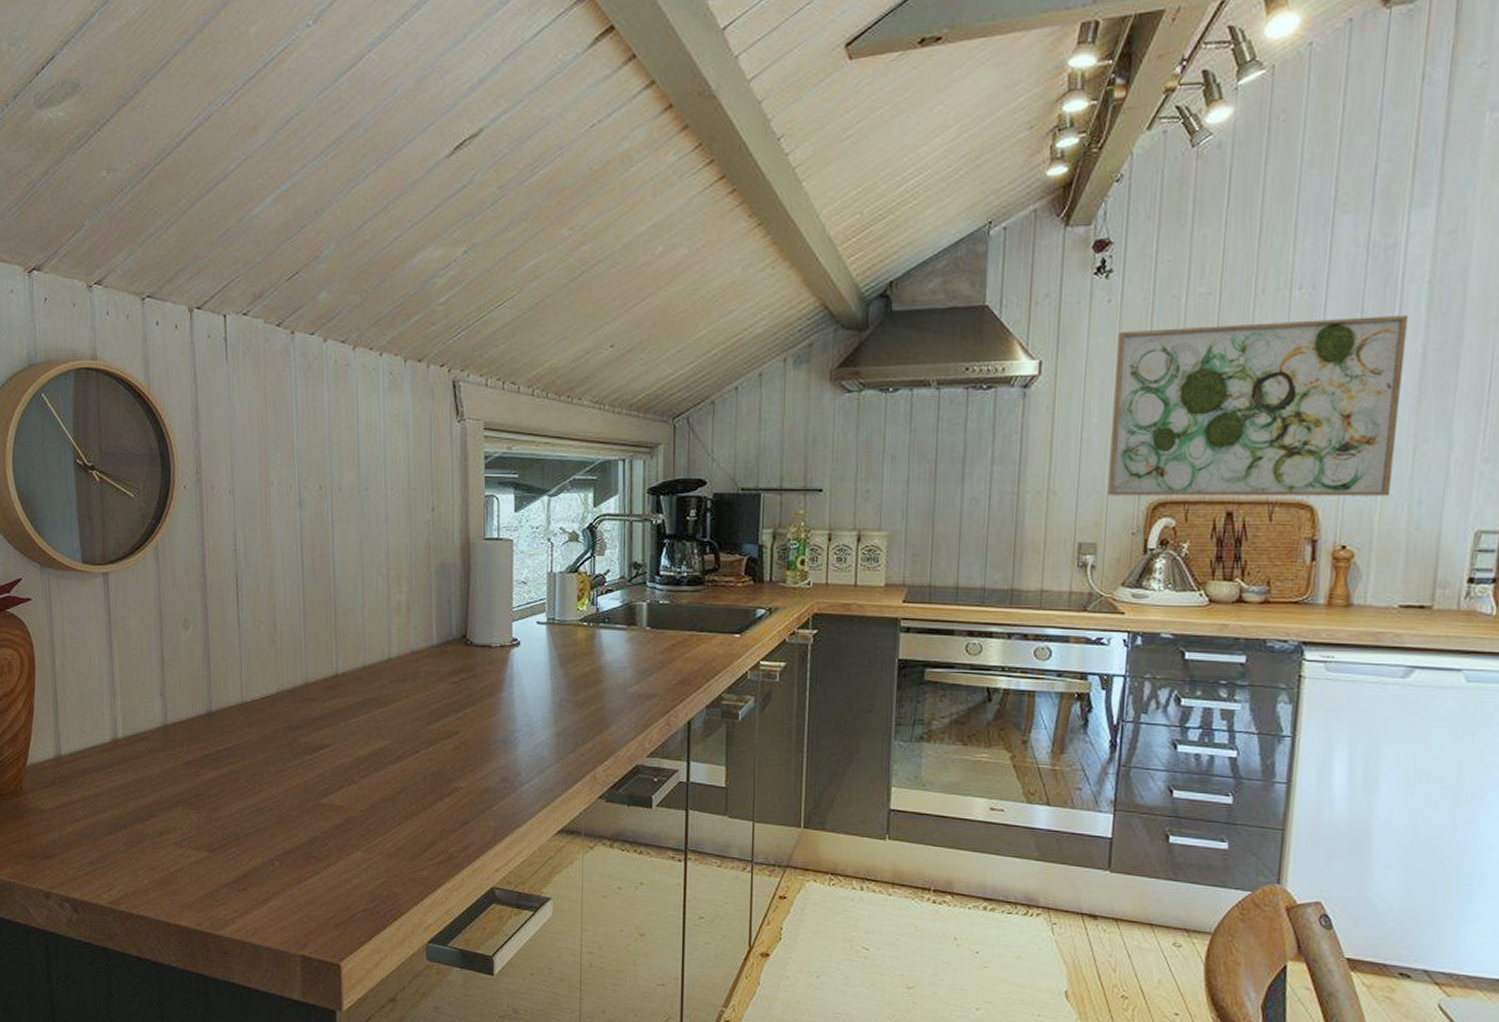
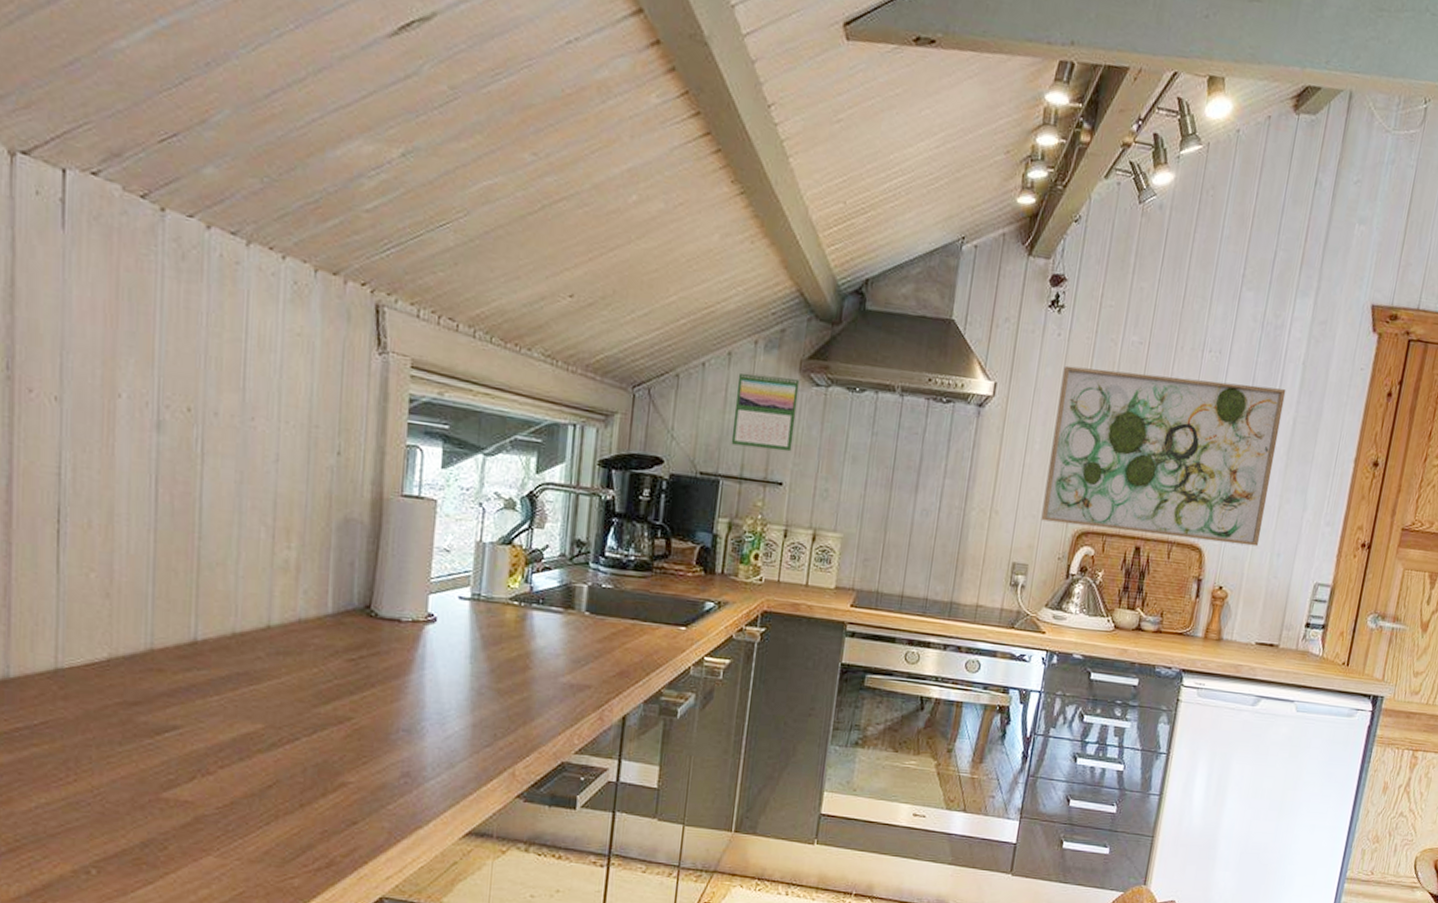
calendar: none [768,387,831,459] -> present [731,371,800,452]

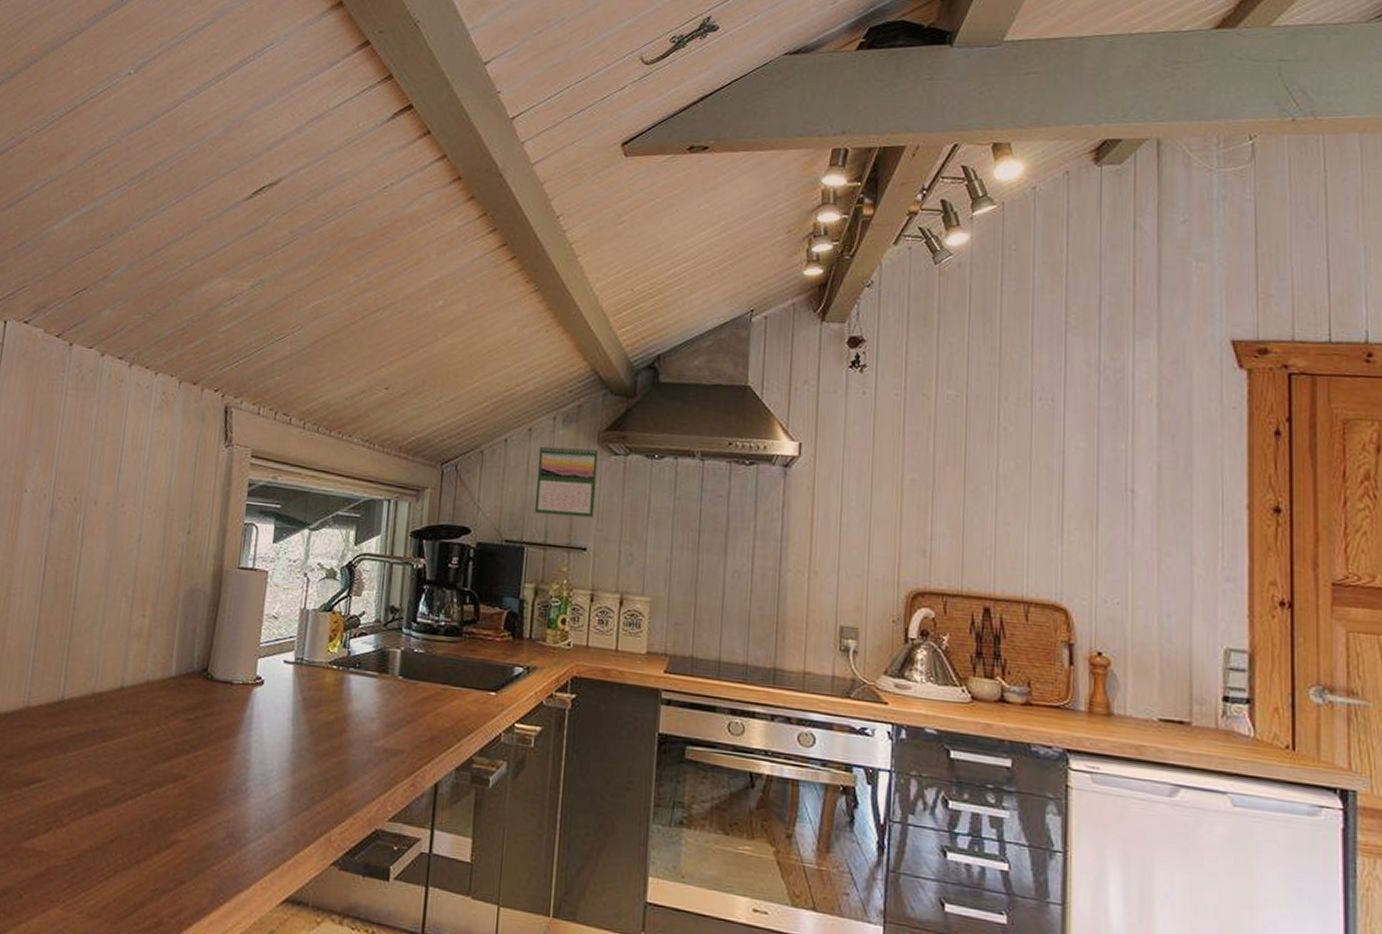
wall art: present [1041,365,1286,547] -> none [867,422,1142,606]

